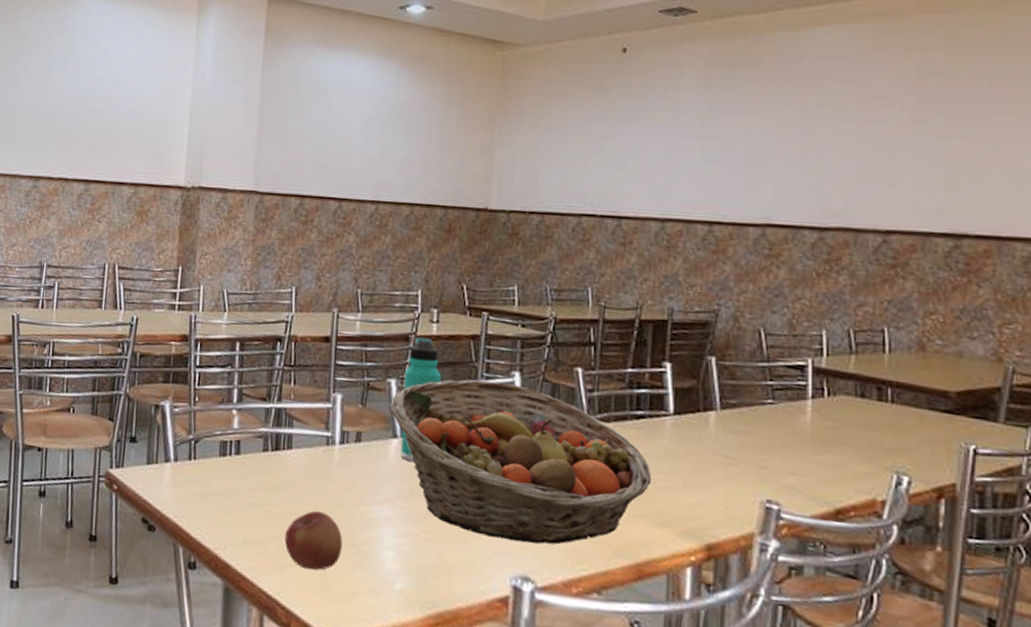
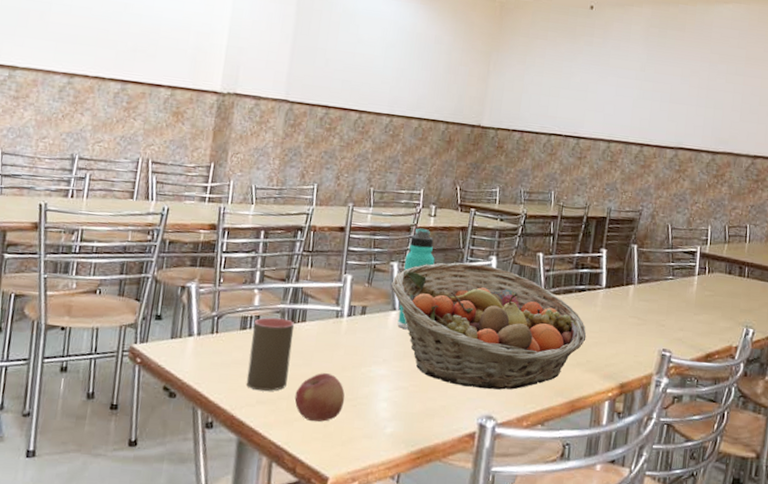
cup: none [229,442,279,530] -> present [246,317,294,391]

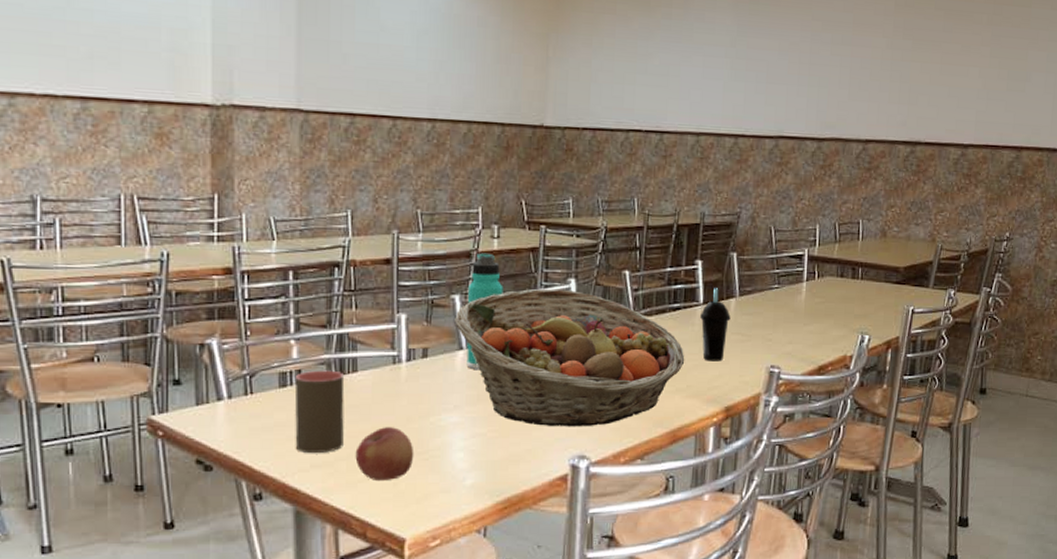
cup: none [602,274,629,341] -> present [700,288,731,362]

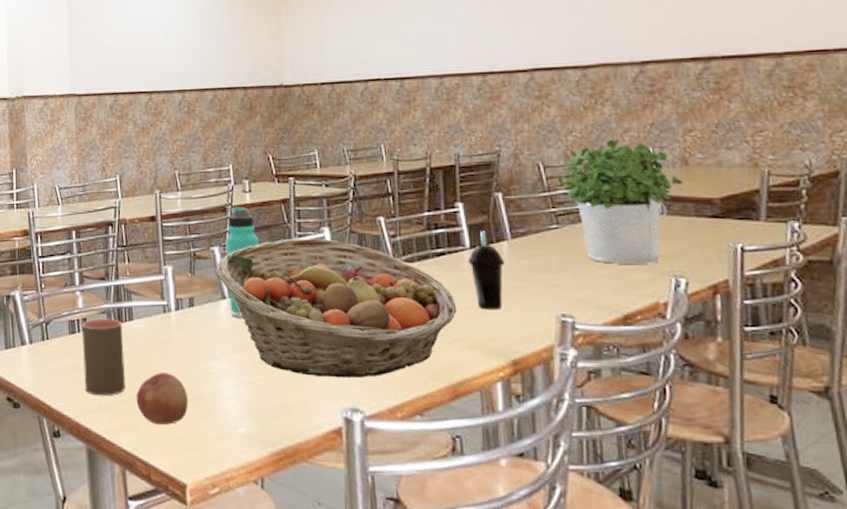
potted plant: none [782,209,881,322] -> present [556,139,684,264]

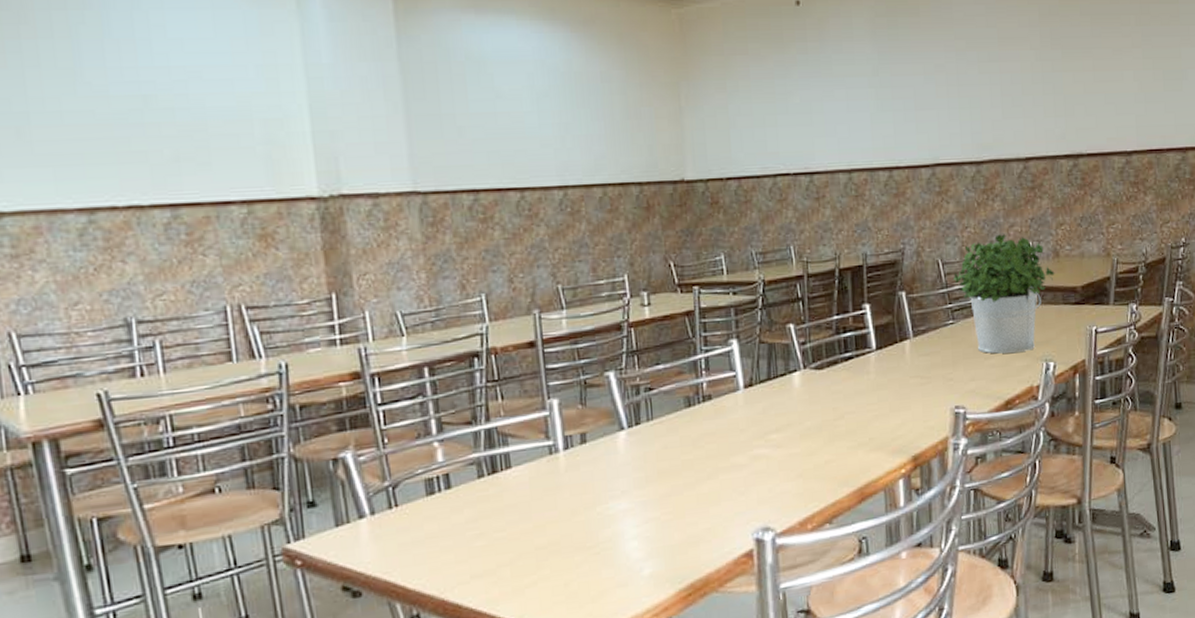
cup: present [81,318,125,395] -> none [442,469,505,564]
apple: present [136,373,189,426] -> none [518,523,584,585]
fruit basket: present [216,238,457,379] -> none [611,351,864,502]
thermos bottle: present [225,206,259,318] -> none [621,322,661,450]
cup: present [469,231,505,310] -> none [875,331,907,410]

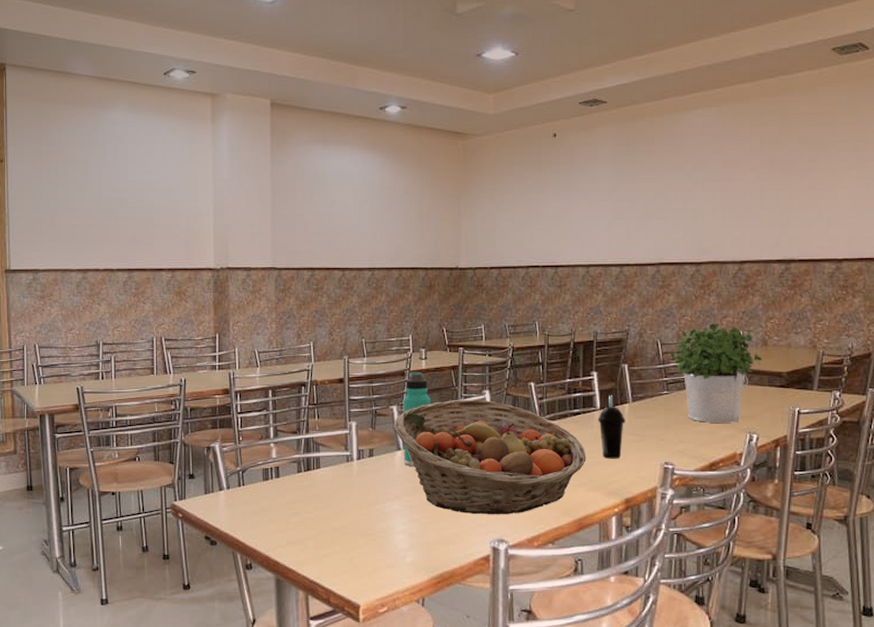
fruit basket: none [611,351,864,502] -> present [393,399,587,515]
thermos bottle: none [621,322,661,450] -> present [402,371,431,466]
cup: none [875,331,907,410] -> present [598,395,625,459]

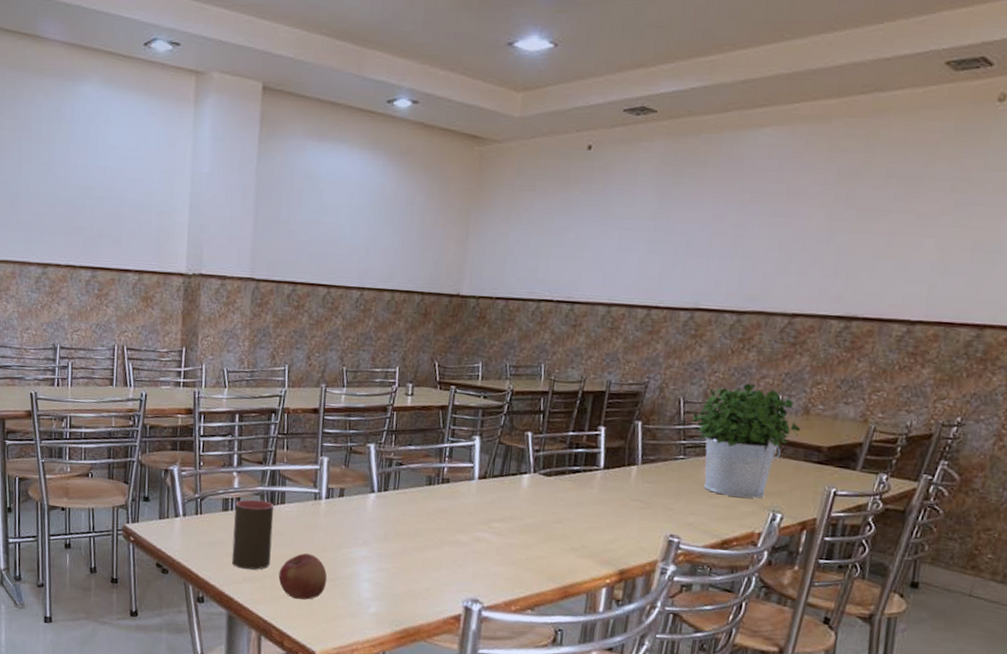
cup: none [274,467,311,533] -> present [231,499,274,570]
apple: none [320,513,365,557] -> present [278,553,327,600]
fruit basket: present [393,399,587,515] -> none [369,443,582,574]
thermos bottle: present [402,371,431,466] -> none [376,407,414,511]
cup: present [598,395,625,459] -> none [599,454,631,526]

